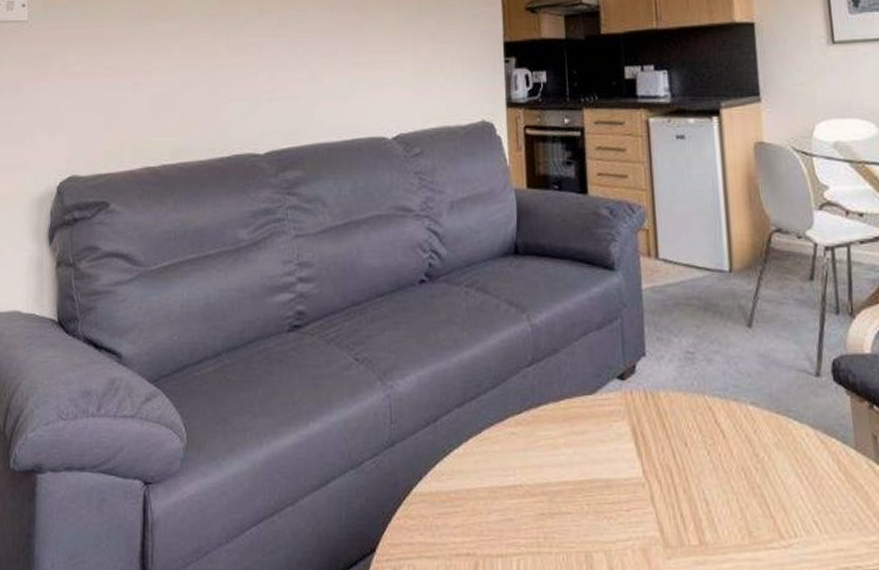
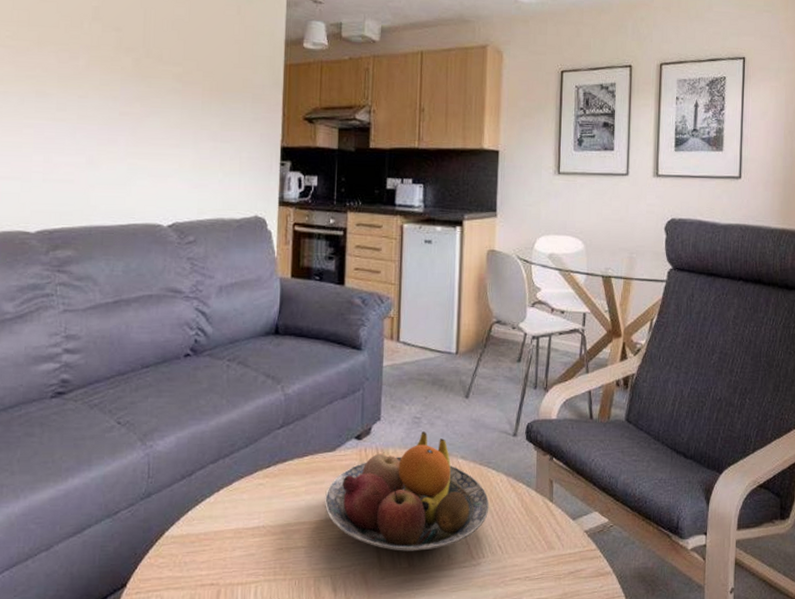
fruit bowl: none [588,370,796,524] -> present [324,432,489,551]

